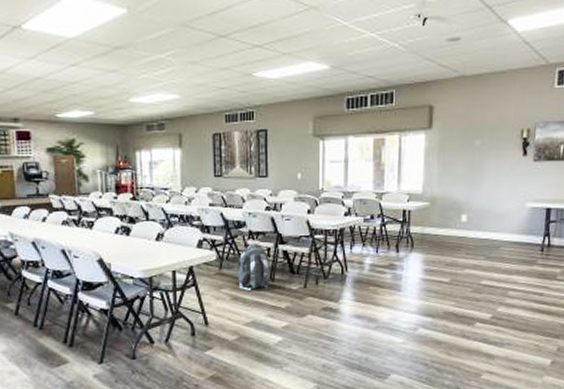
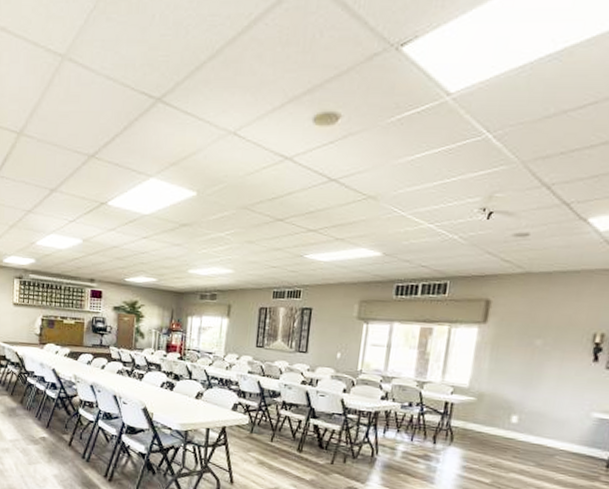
backpack: present [238,243,270,290] -> none [266,413,300,458]

